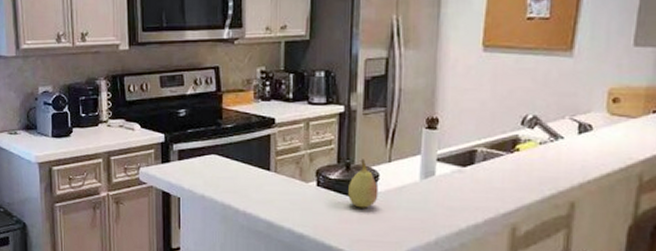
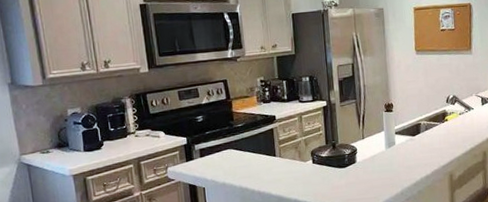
fruit: present [348,159,379,208] -> none [336,139,358,176]

